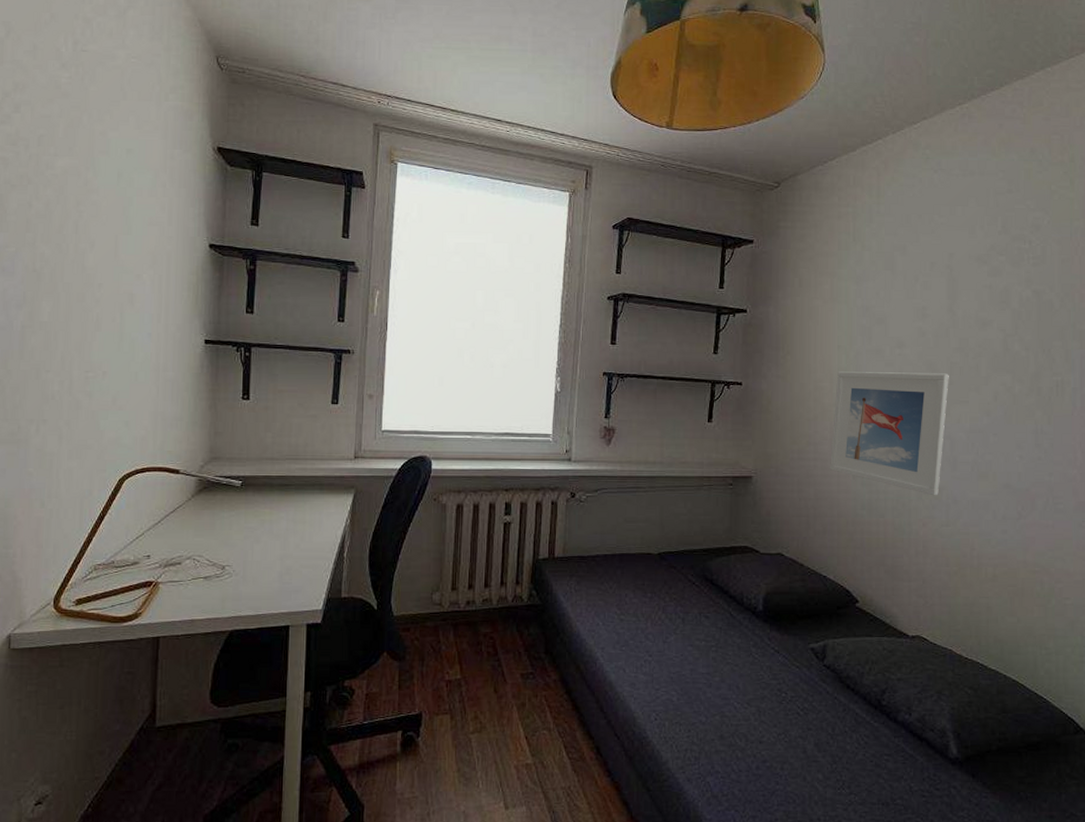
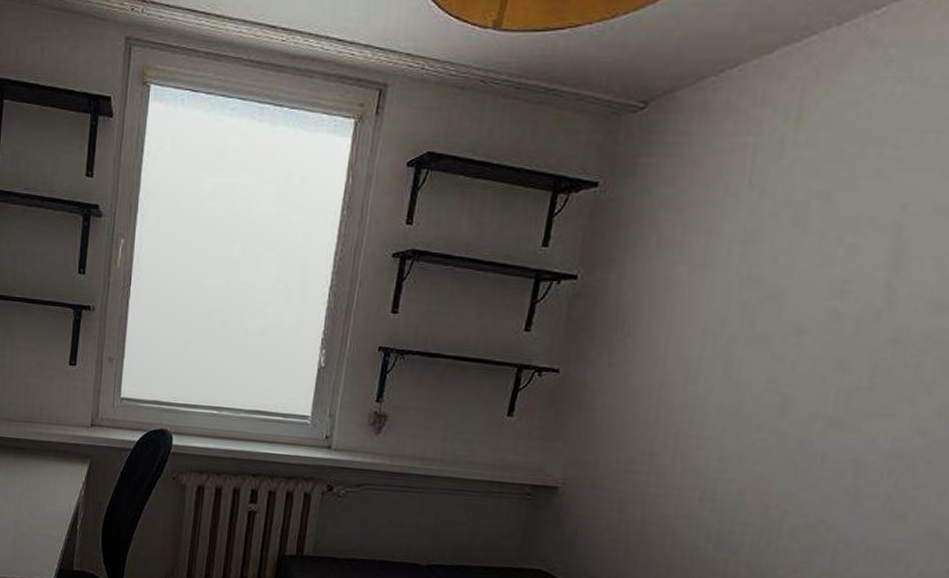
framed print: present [830,371,949,496] -> none [668,362,870,536]

